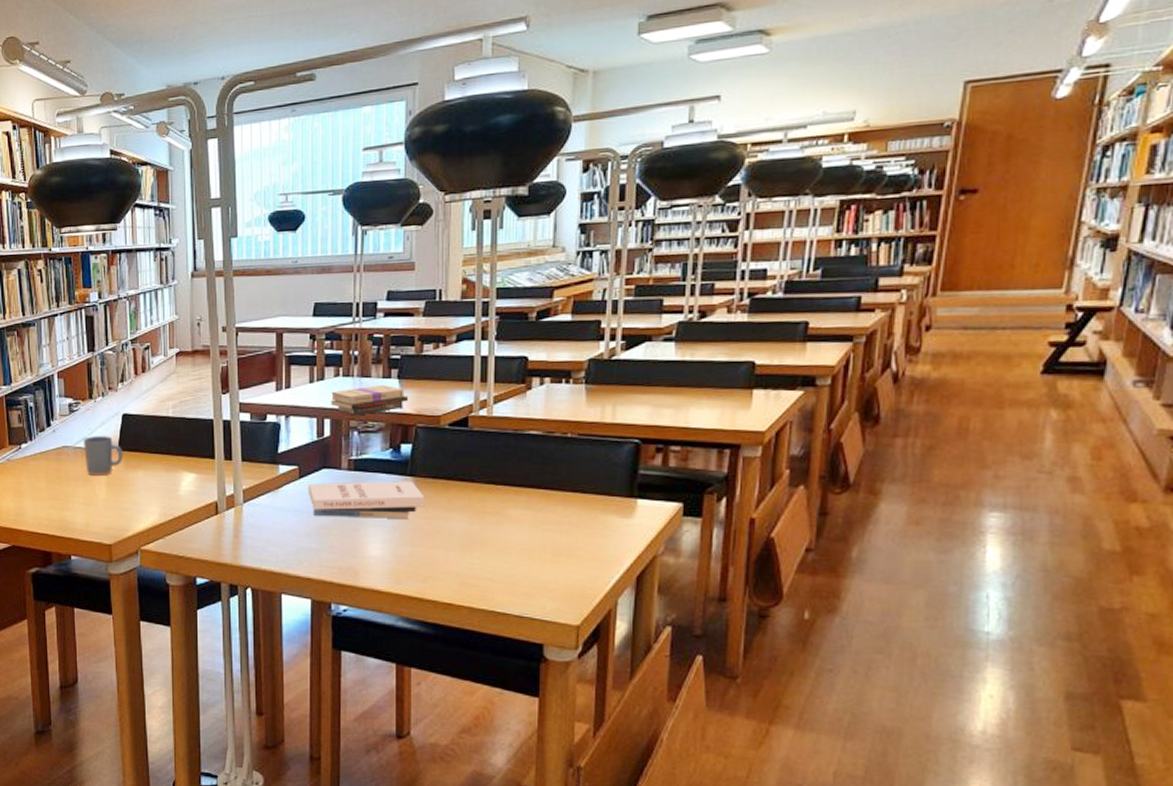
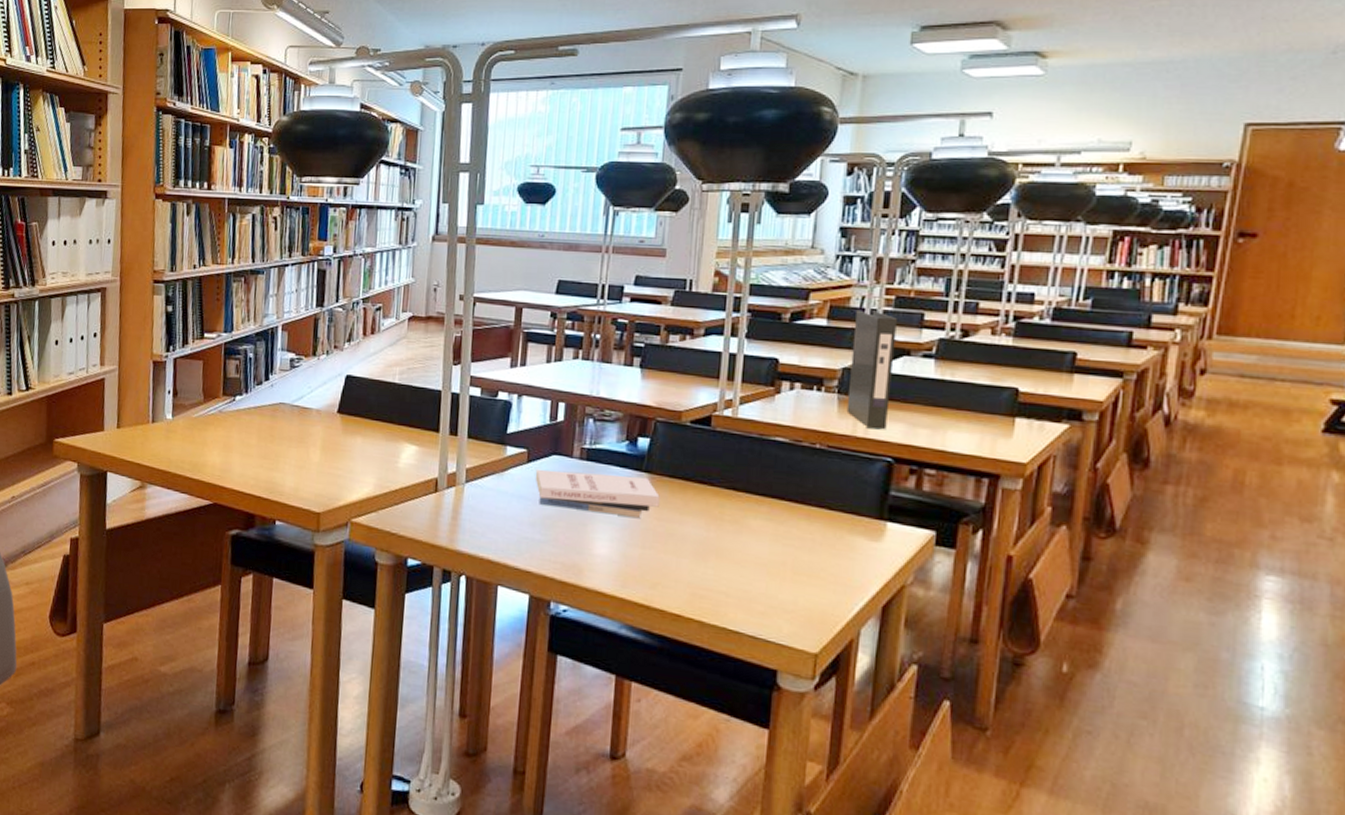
mug: present [84,436,124,475] -> none [301,395,343,438]
books: present [331,384,409,416] -> none [567,372,650,402]
binder: none [594,301,637,414] -> present [846,309,897,430]

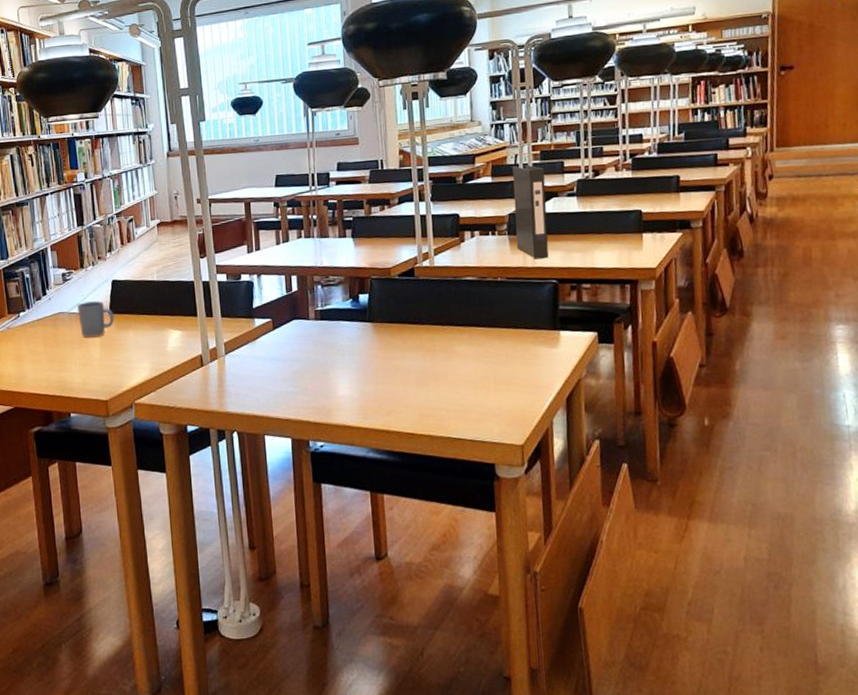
mug: none [301,395,343,438] -> present [77,301,115,338]
books: present [535,469,660,517] -> none [281,326,384,363]

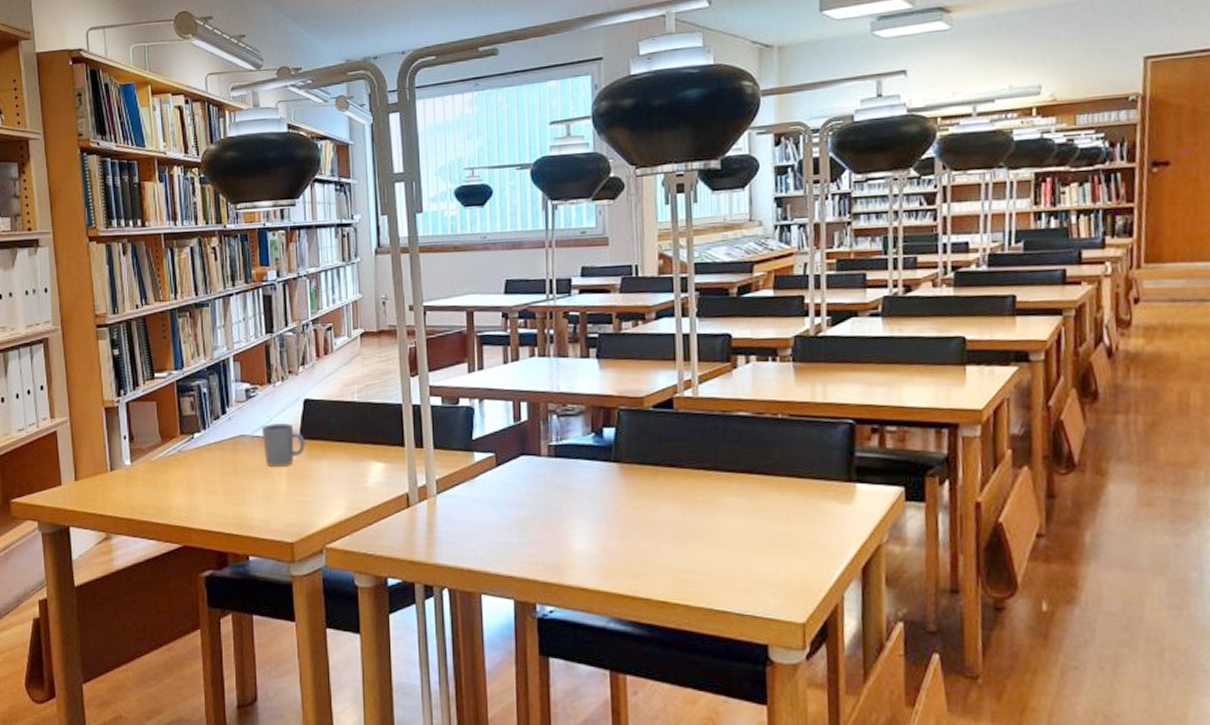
binder: present [512,164,549,259] -> none [800,276,844,393]

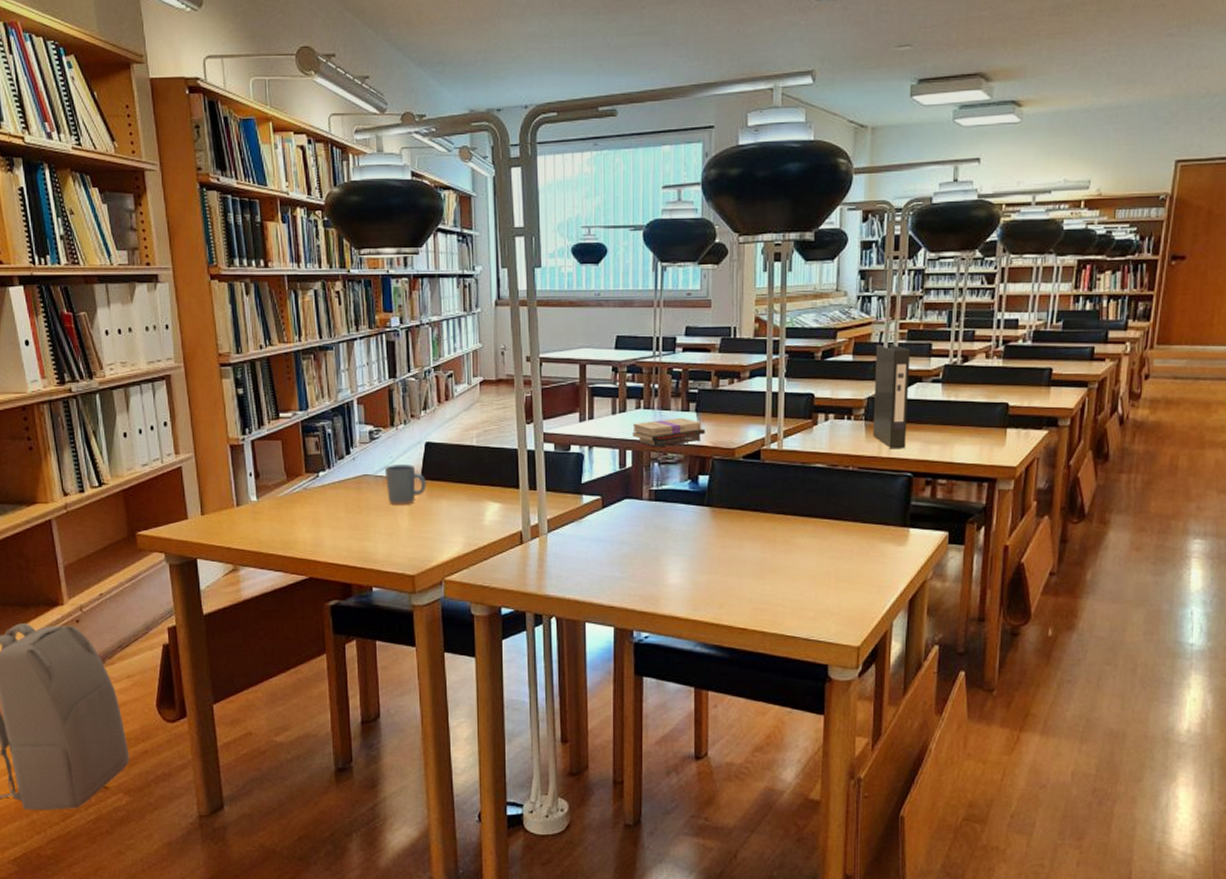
books: none [527,364,609,398] -> present [633,417,706,447]
binder: none [800,276,844,393] -> present [872,344,910,449]

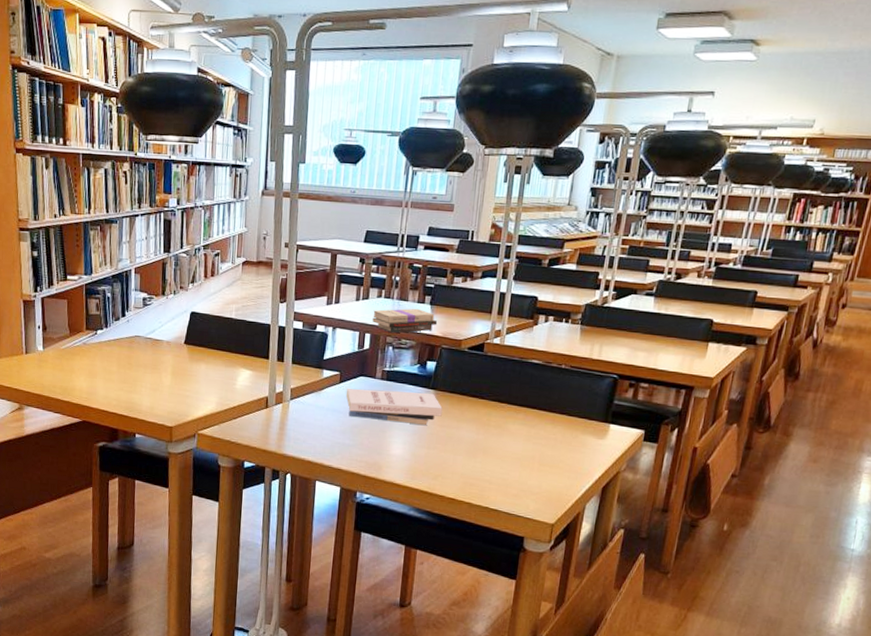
mug: present [385,465,427,505] -> none [154,329,189,365]
books: none [610,511,721,547] -> present [345,388,443,425]
binder: present [872,344,910,449] -> none [586,256,629,353]

